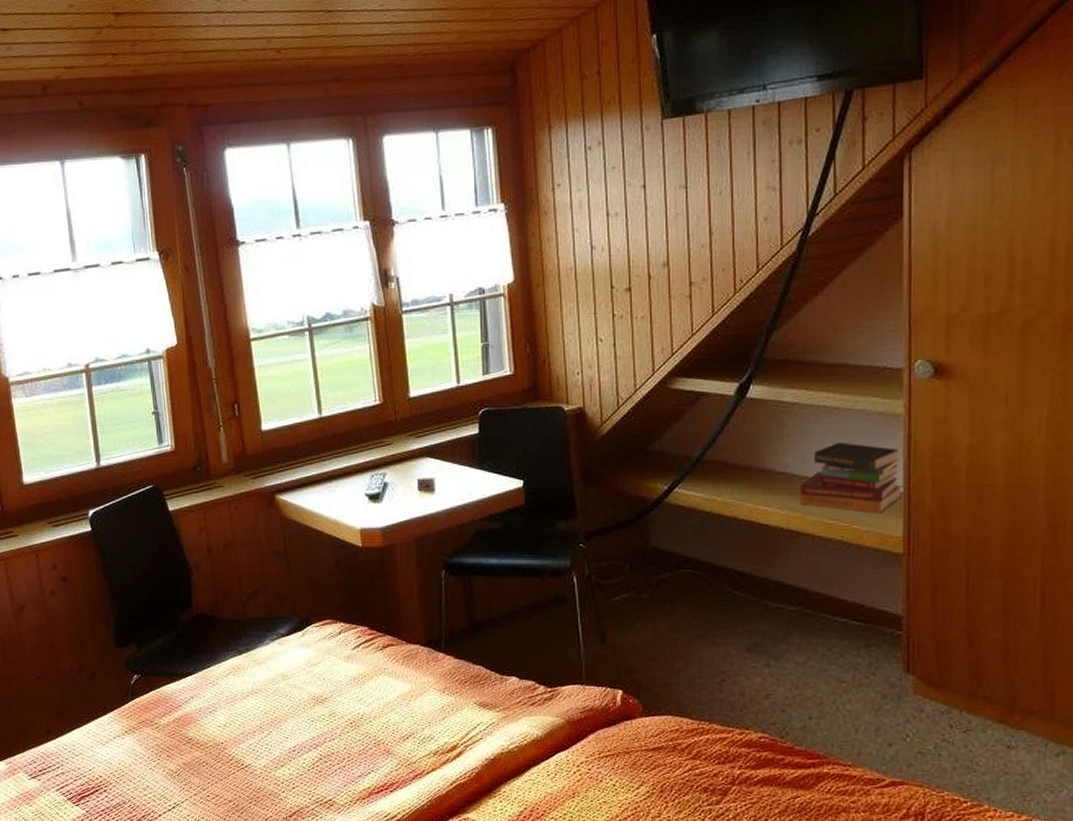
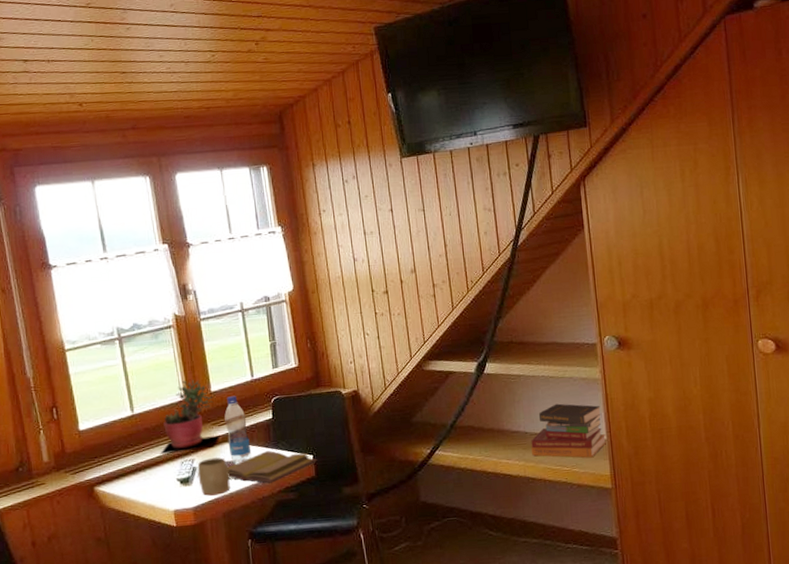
succulent plant: none [348,381,418,466] -> present [160,379,221,455]
mug: none [389,474,425,516] -> present [197,457,230,496]
bottle: none [423,404,452,483] -> present [224,396,252,465]
diary: none [423,471,528,508] -> present [227,450,317,484]

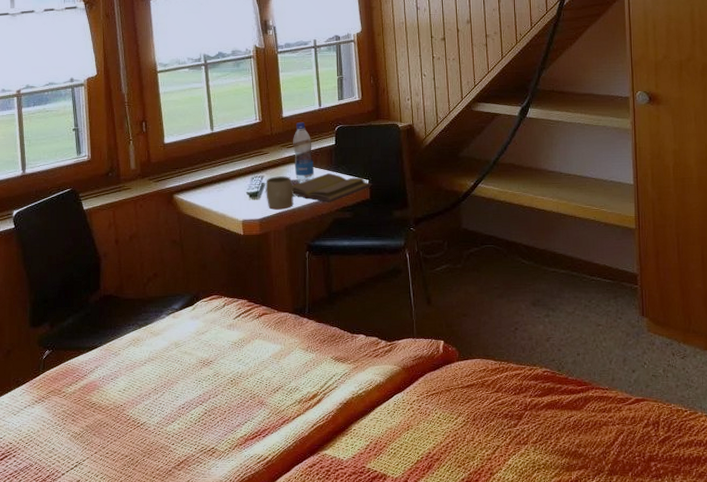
succulent plant: present [160,379,221,455] -> none [234,105,289,170]
books: present [531,403,606,458] -> none [565,149,633,200]

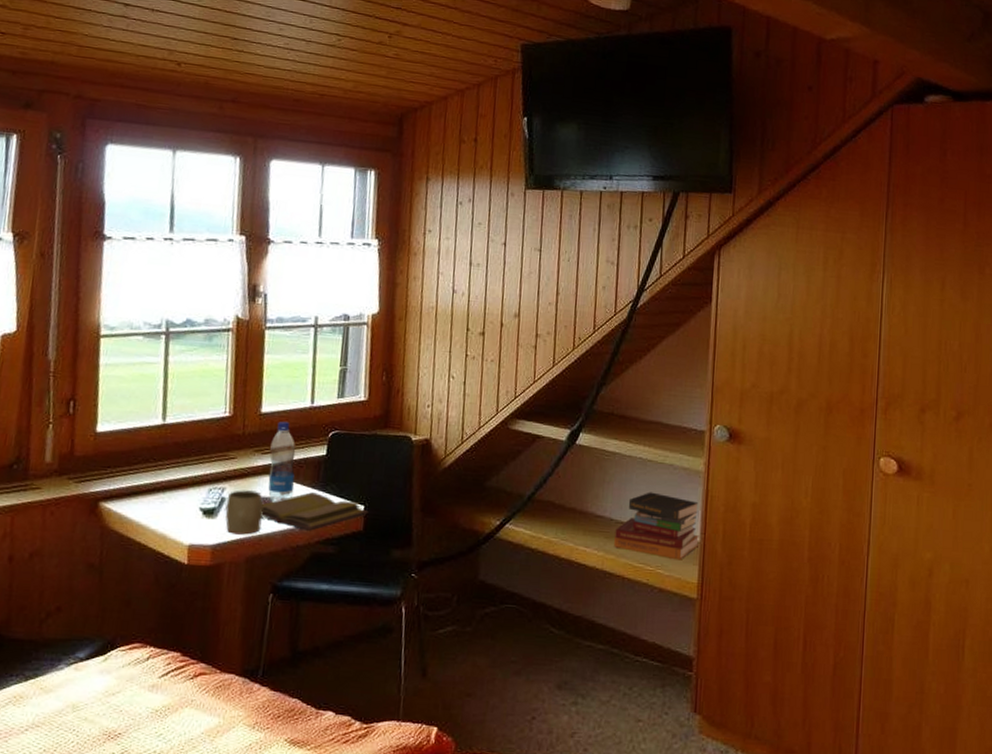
books: none [565,149,633,200] -> present [614,492,699,560]

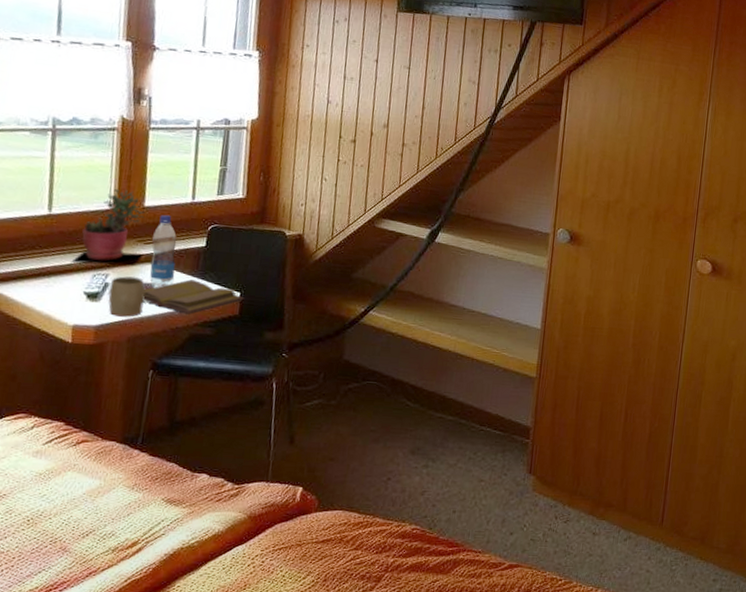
succulent plant: none [186,393,263,479] -> present [71,188,146,266]
books: present [614,492,699,560] -> none [465,285,541,345]

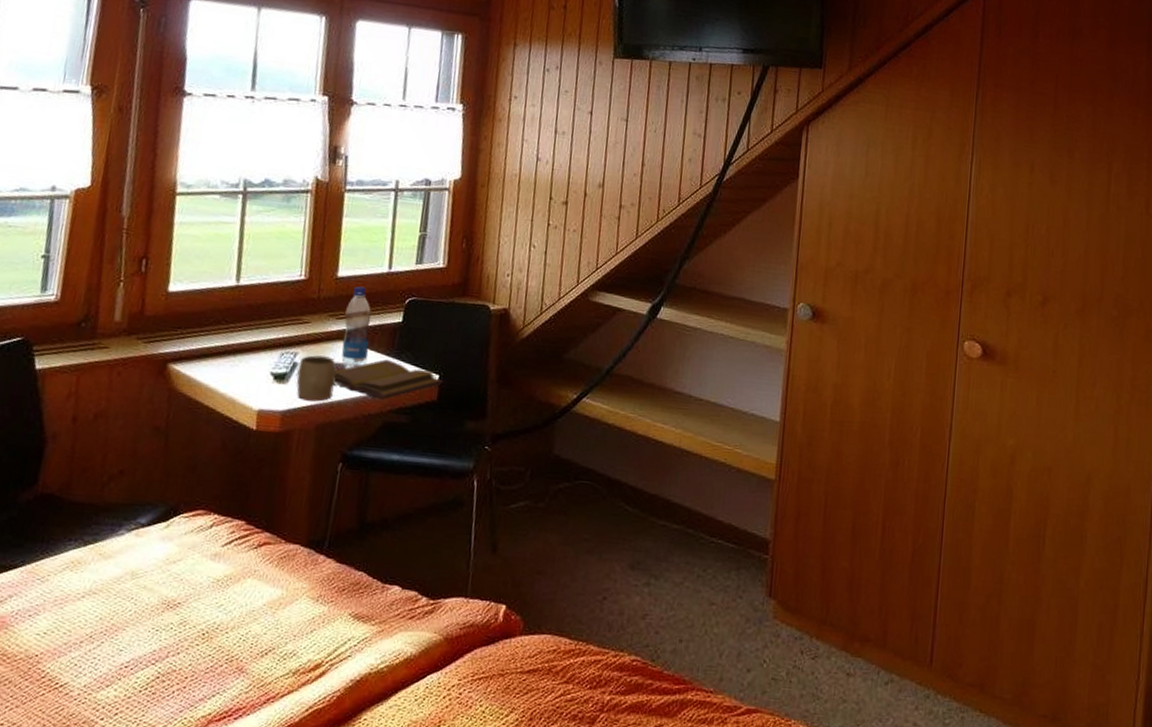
succulent plant: present [71,188,146,266] -> none [258,256,339,344]

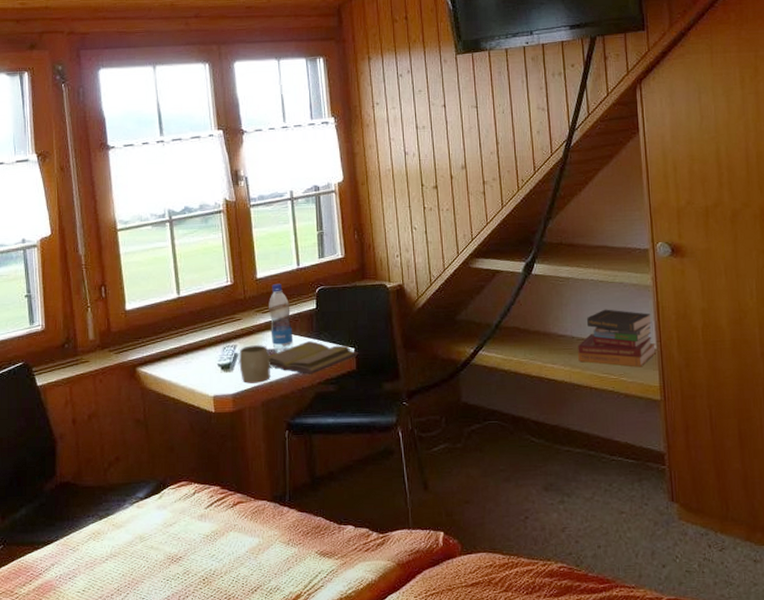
books: none [692,369,780,440] -> present [578,309,656,367]

